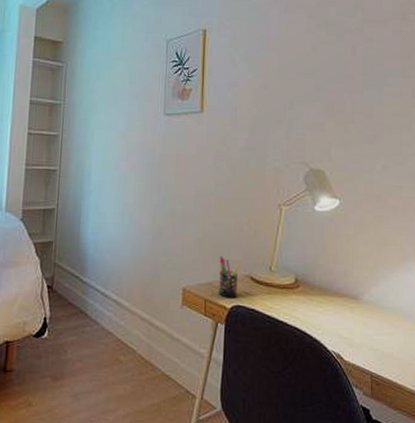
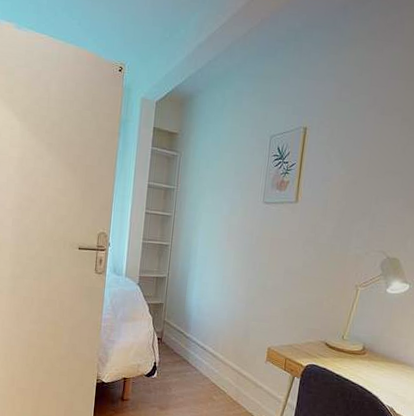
pen holder: present [219,255,240,298] -> none [298,324,318,359]

